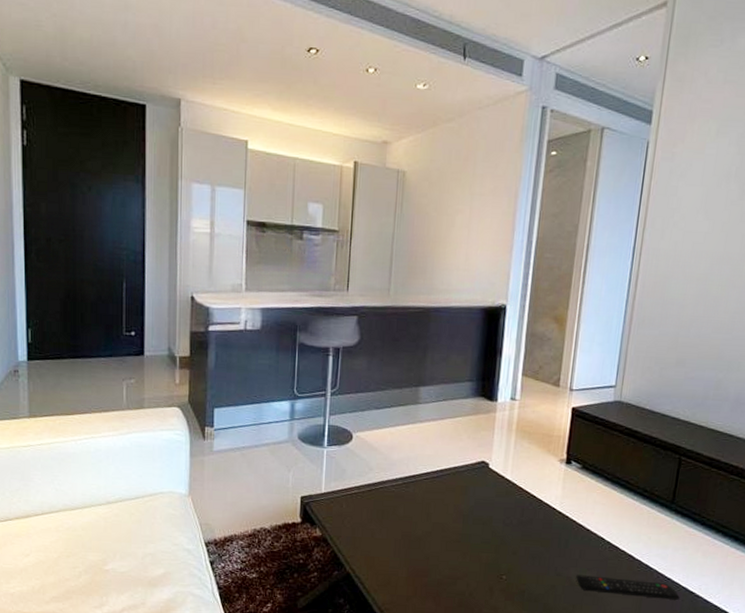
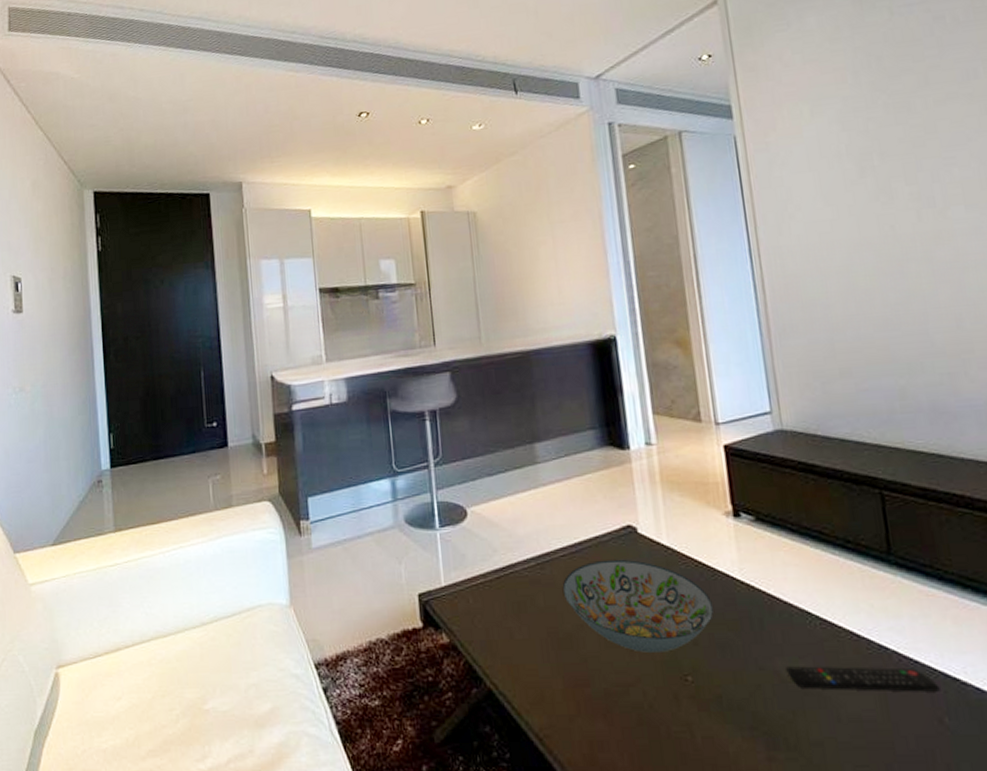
decorative bowl: none [420,485,535,557] -> present [562,559,714,653]

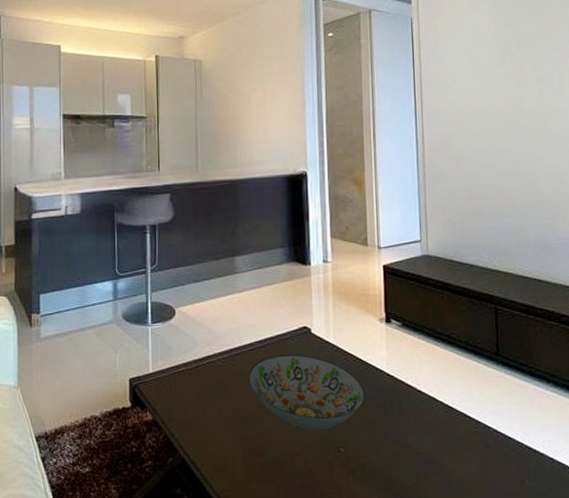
remote control: present [786,666,940,692] -> none [415,441,525,461]

